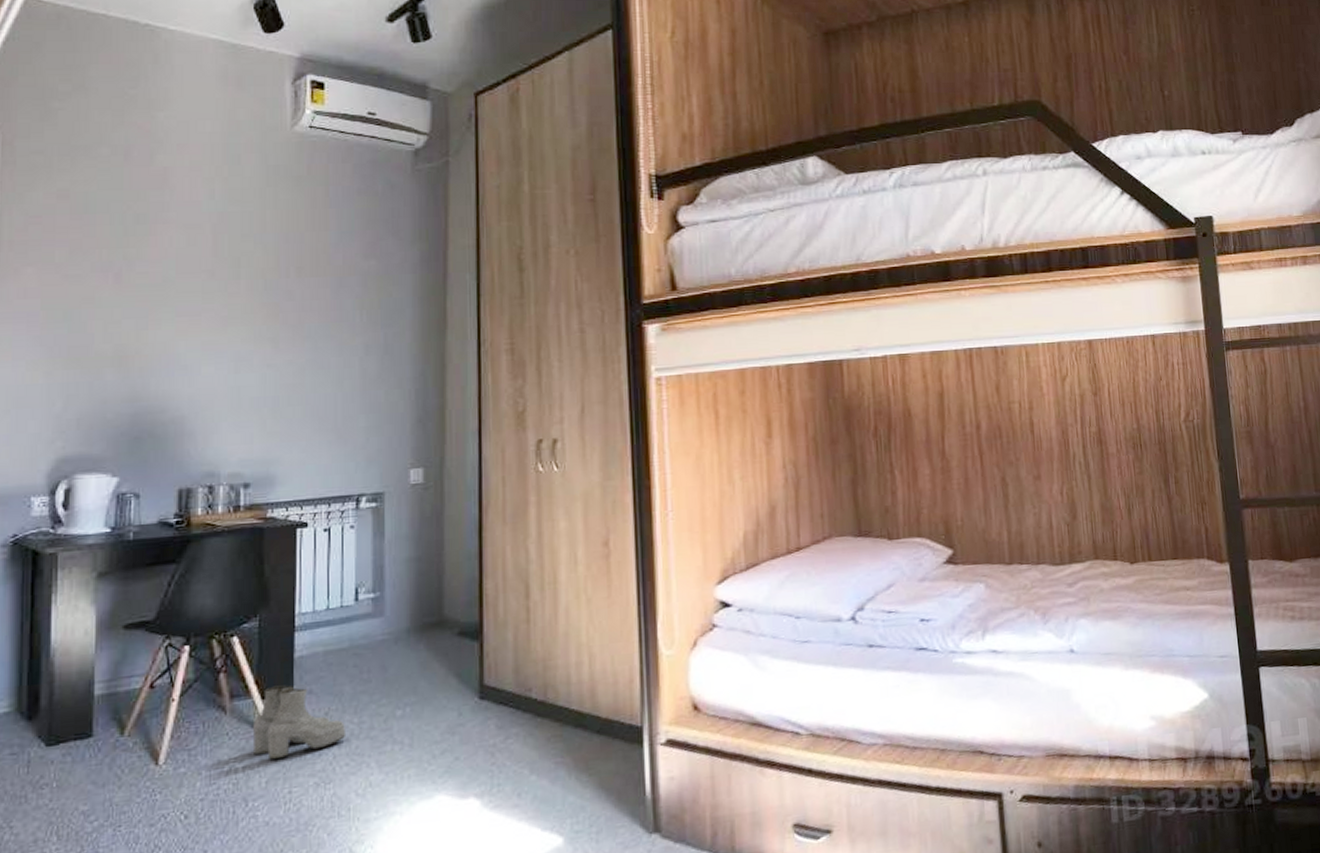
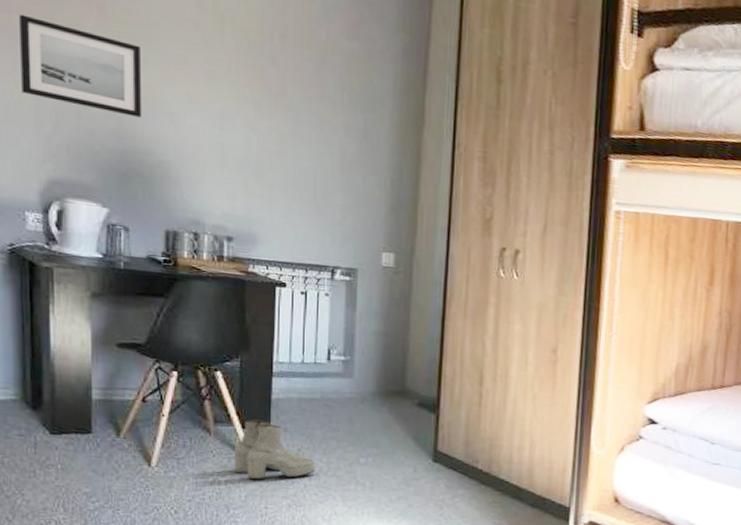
wall art: none [34,297,156,377] -> present [19,14,143,118]

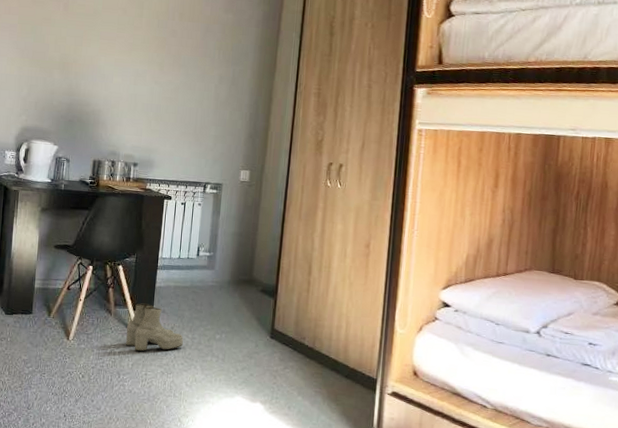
wall art: present [19,14,143,118] -> none [12,14,88,80]

